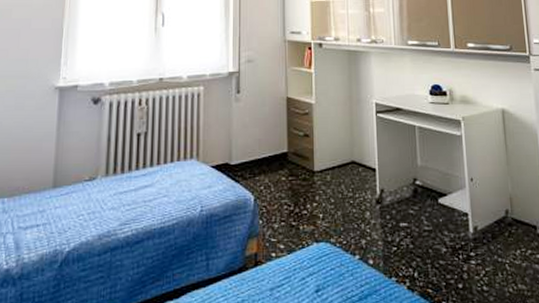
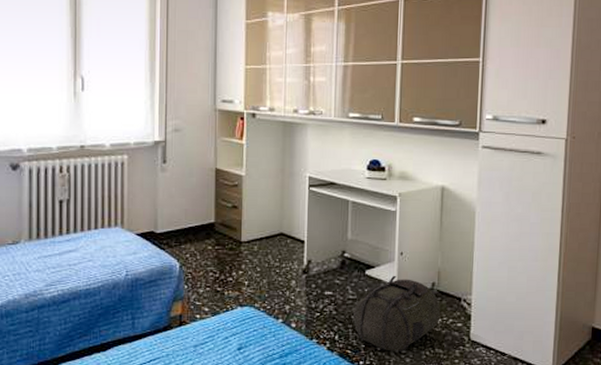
backpack: none [430,204,519,290] -> present [353,276,441,353]

